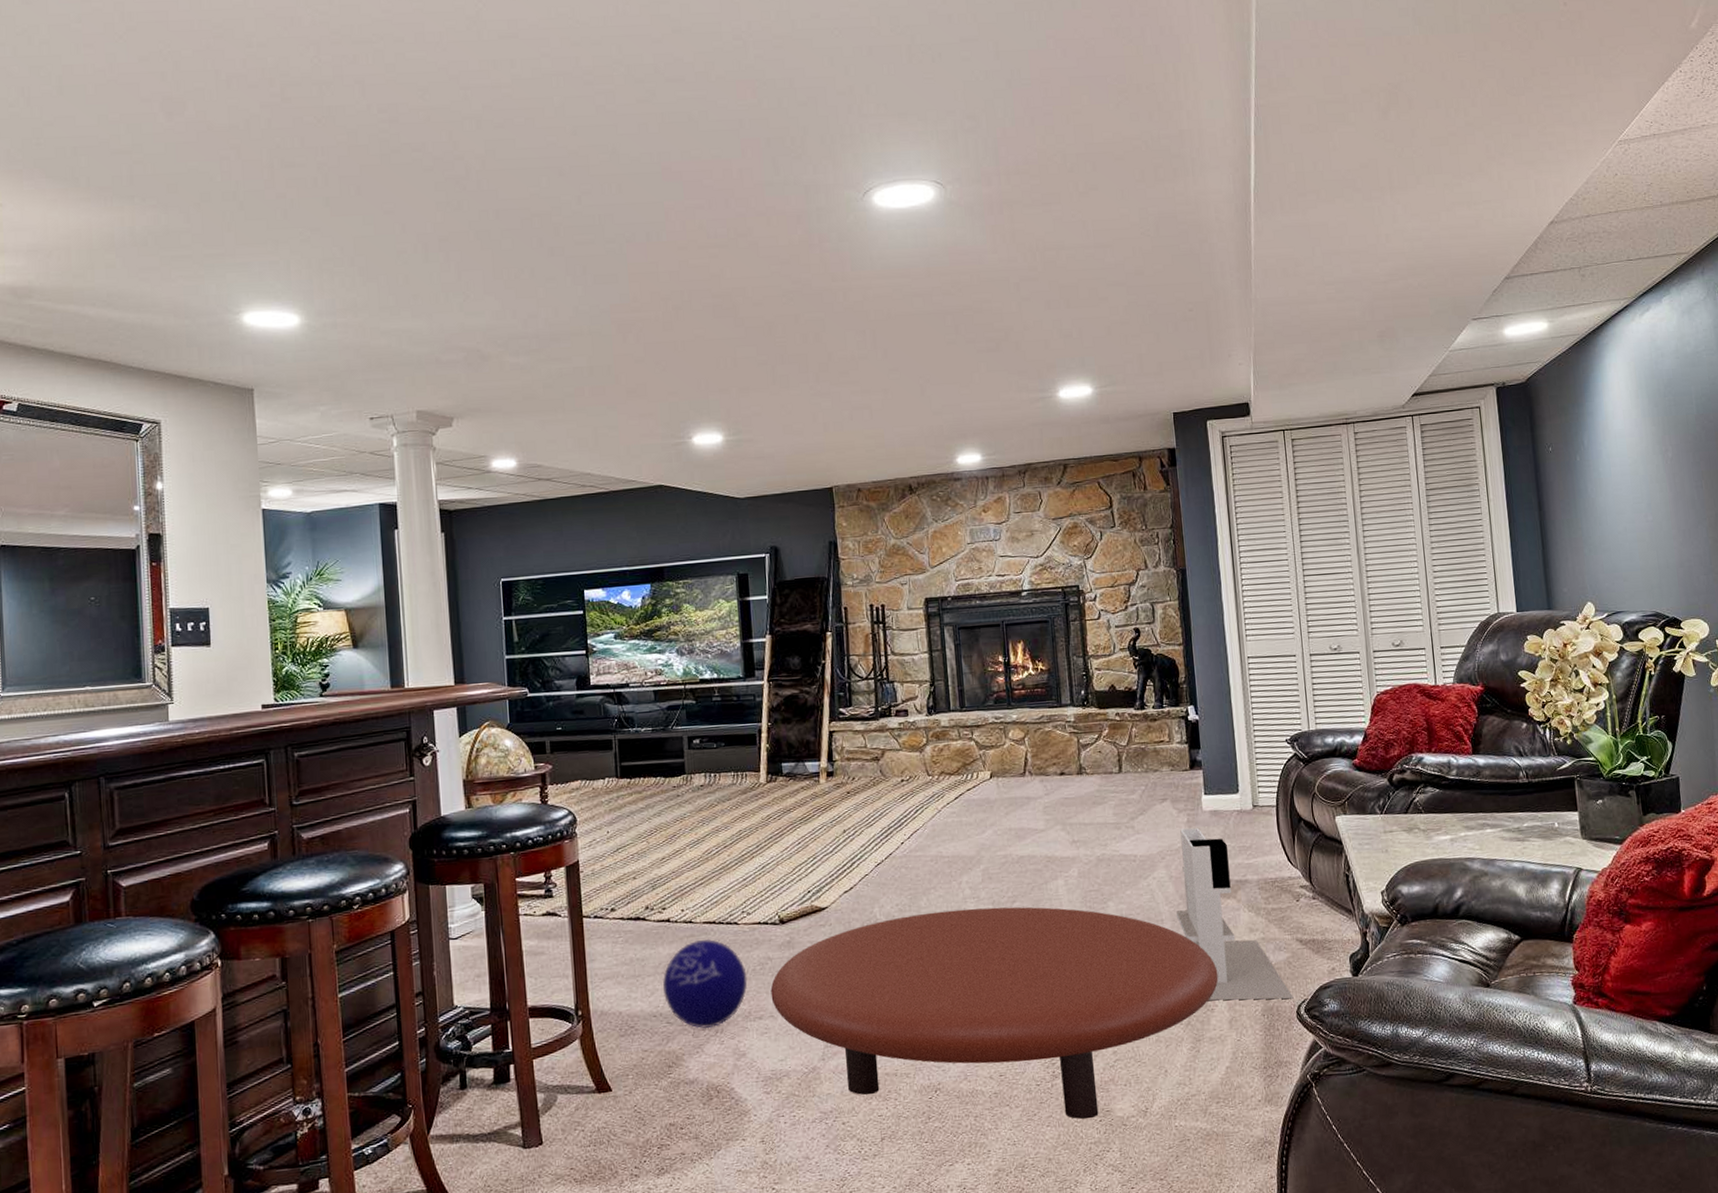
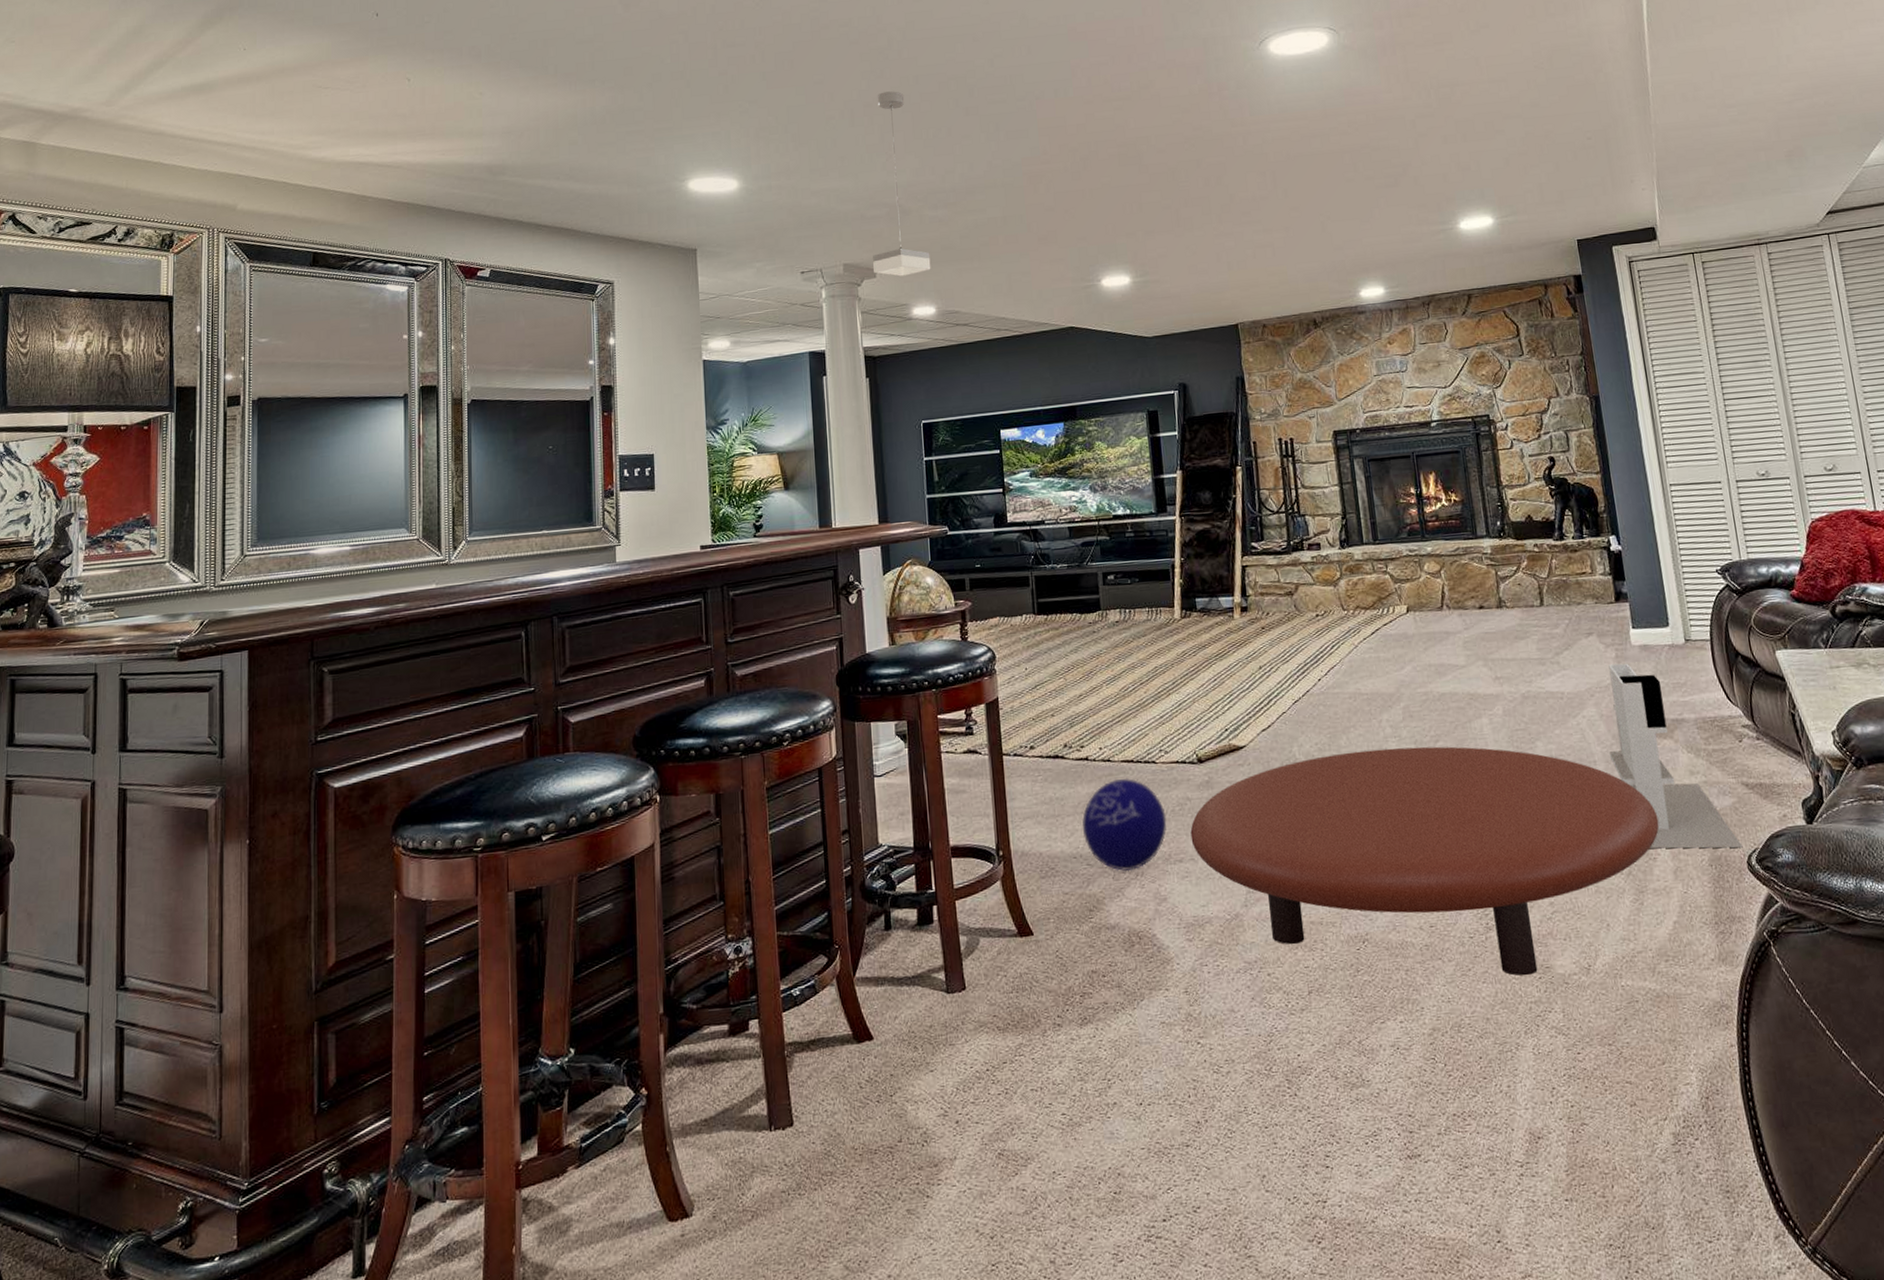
pendant lamp: none [449,225,512,426] -> present [873,91,931,277]

